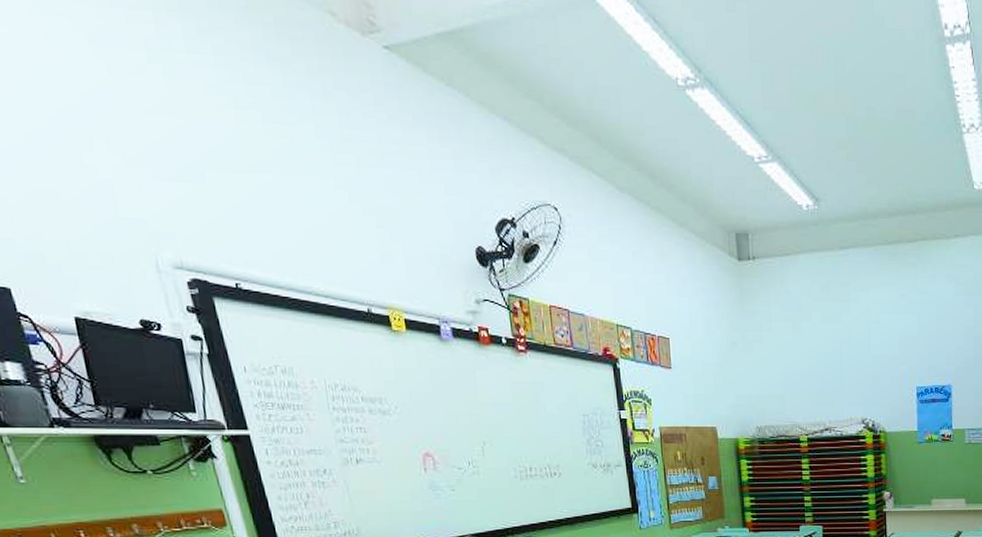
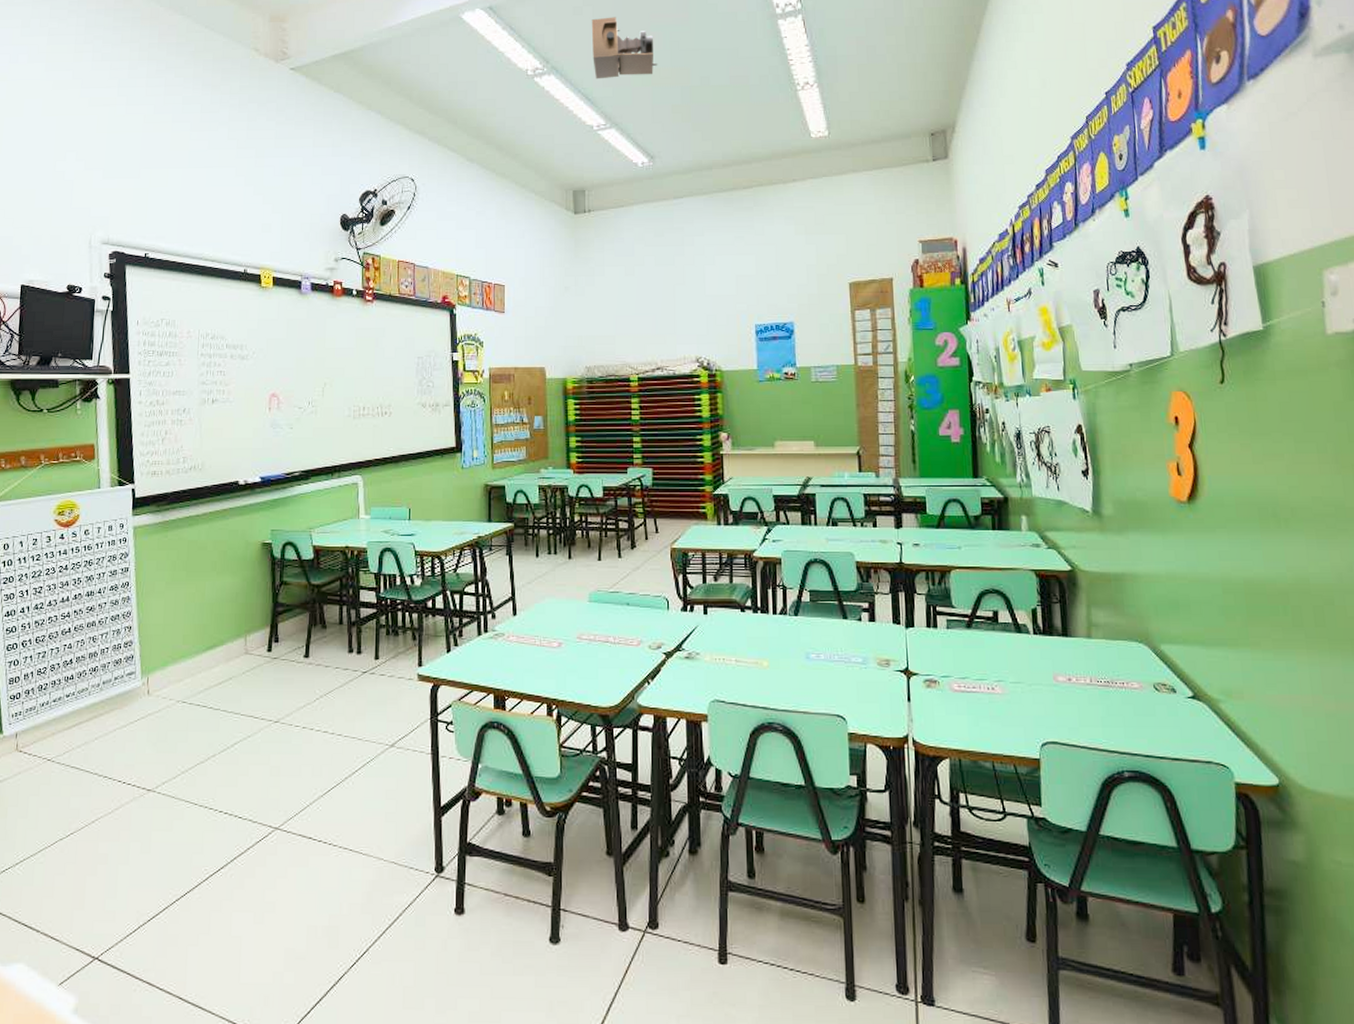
projector: none [747,19,822,100] -> present [591,17,658,79]

